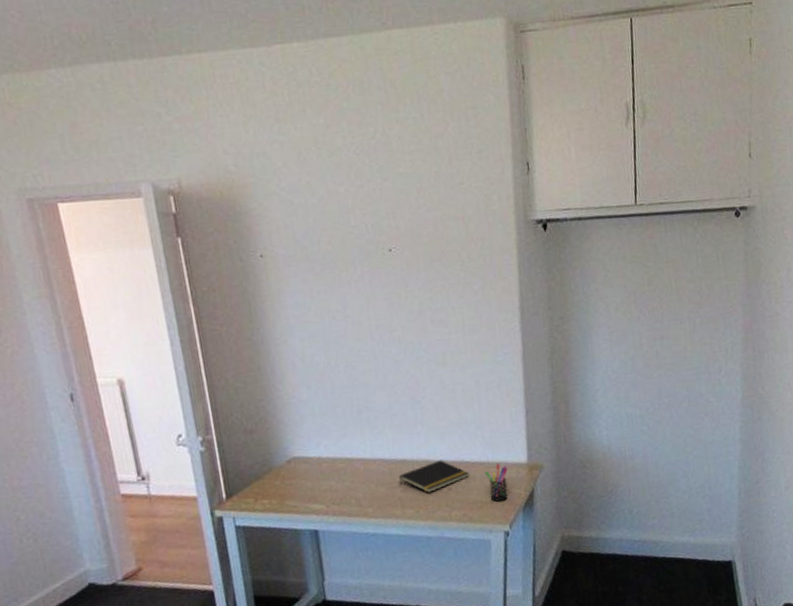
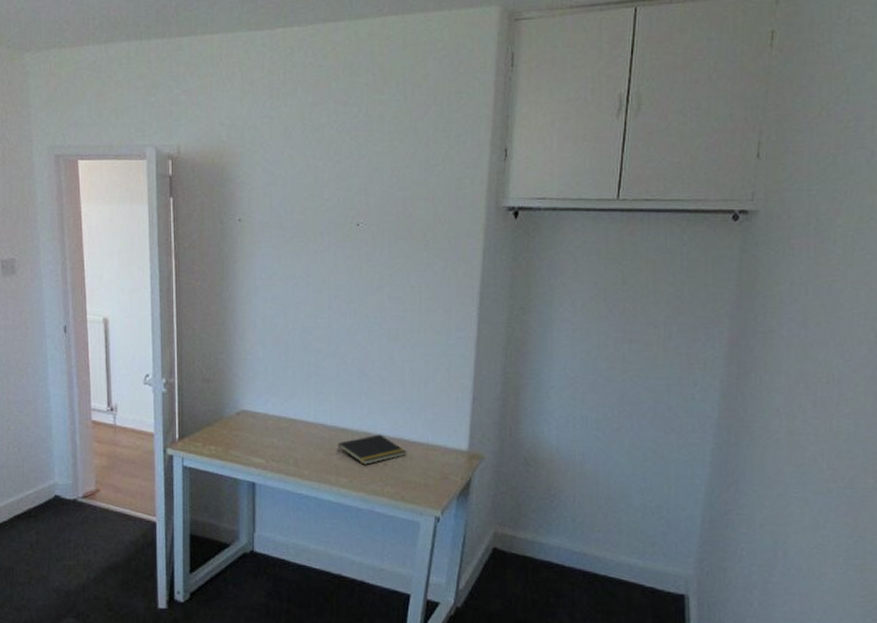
pen holder: present [484,463,508,502] -> none [422,446,447,485]

